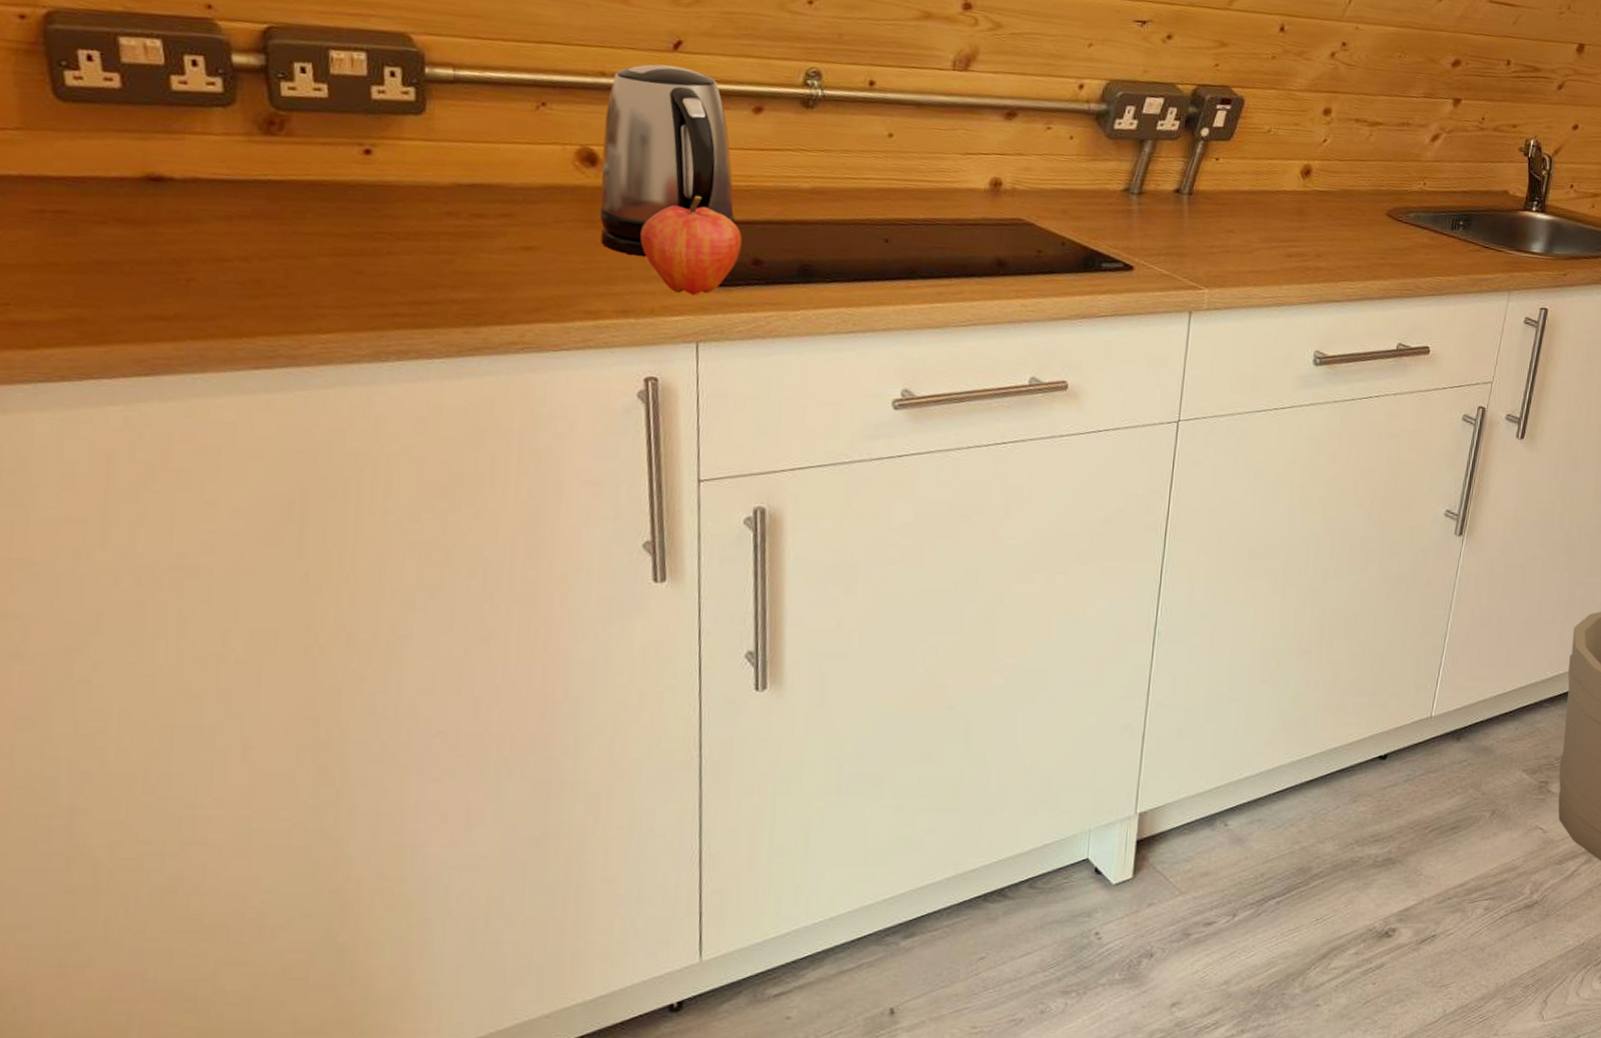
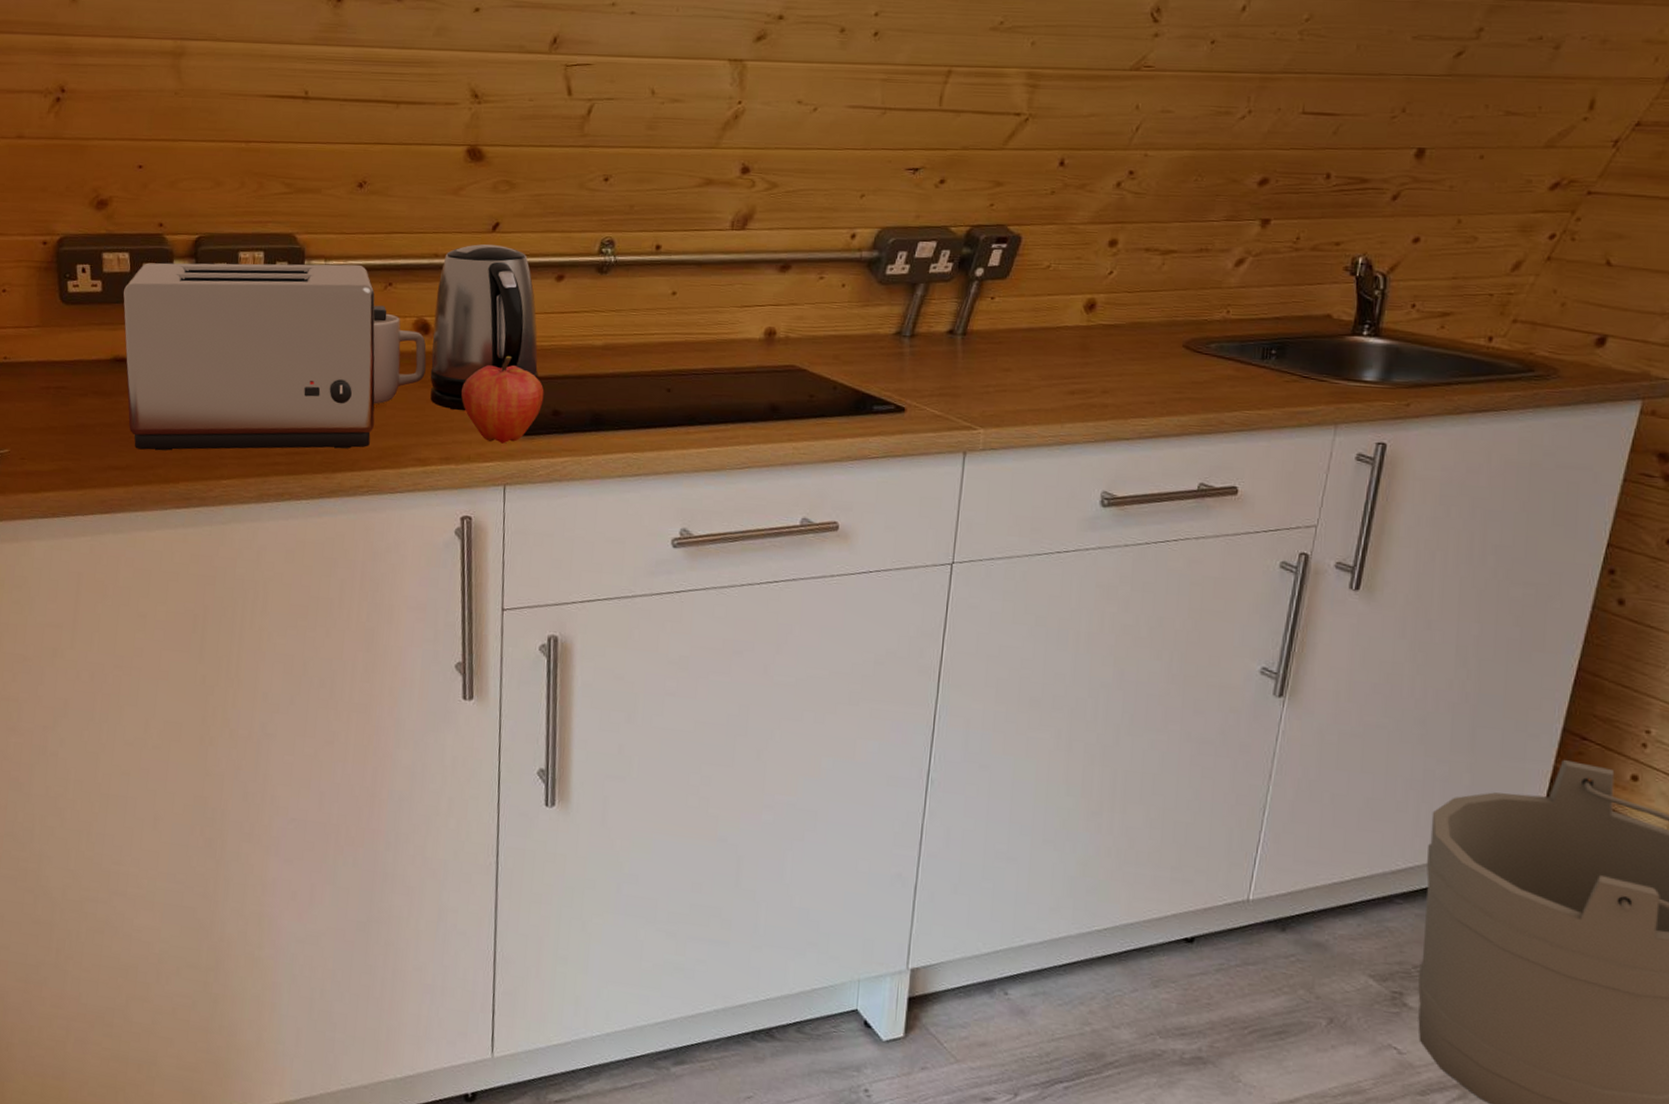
toaster: none [154,54,541,299] -> present [123,262,387,451]
mug: none [522,138,595,247] -> present [373,313,427,404]

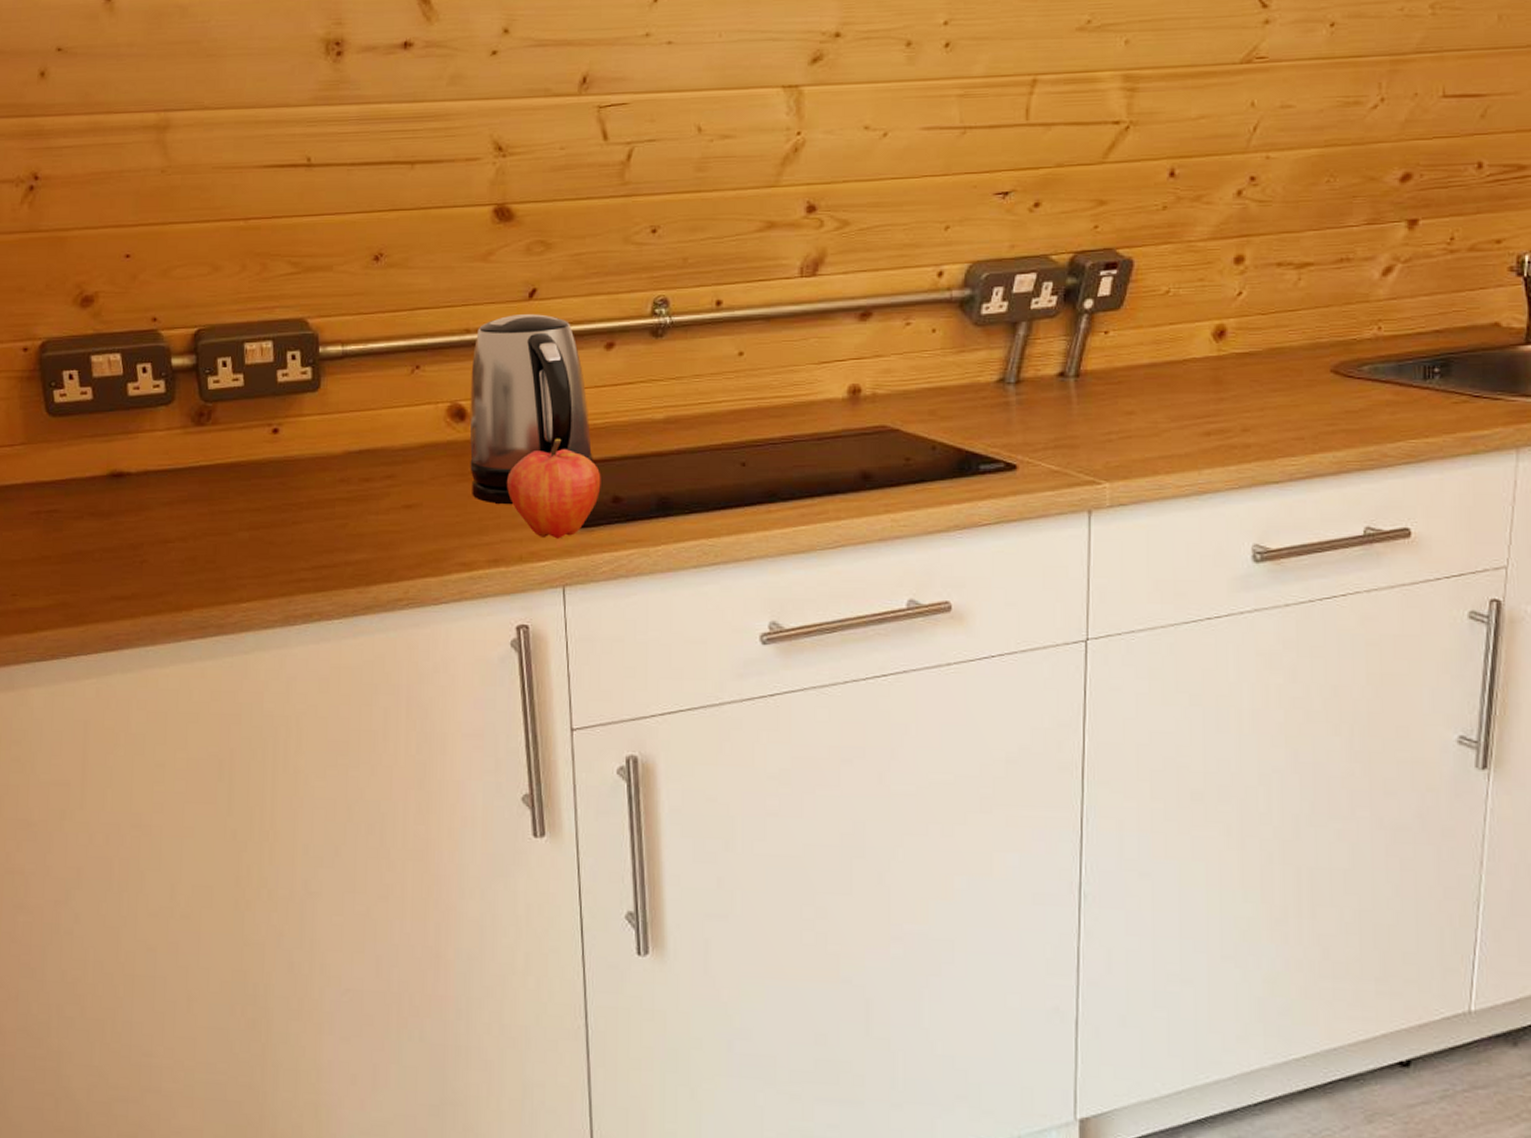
toaster: present [123,262,387,451] -> none [116,347,416,575]
mug: present [373,313,427,404] -> none [401,400,465,505]

